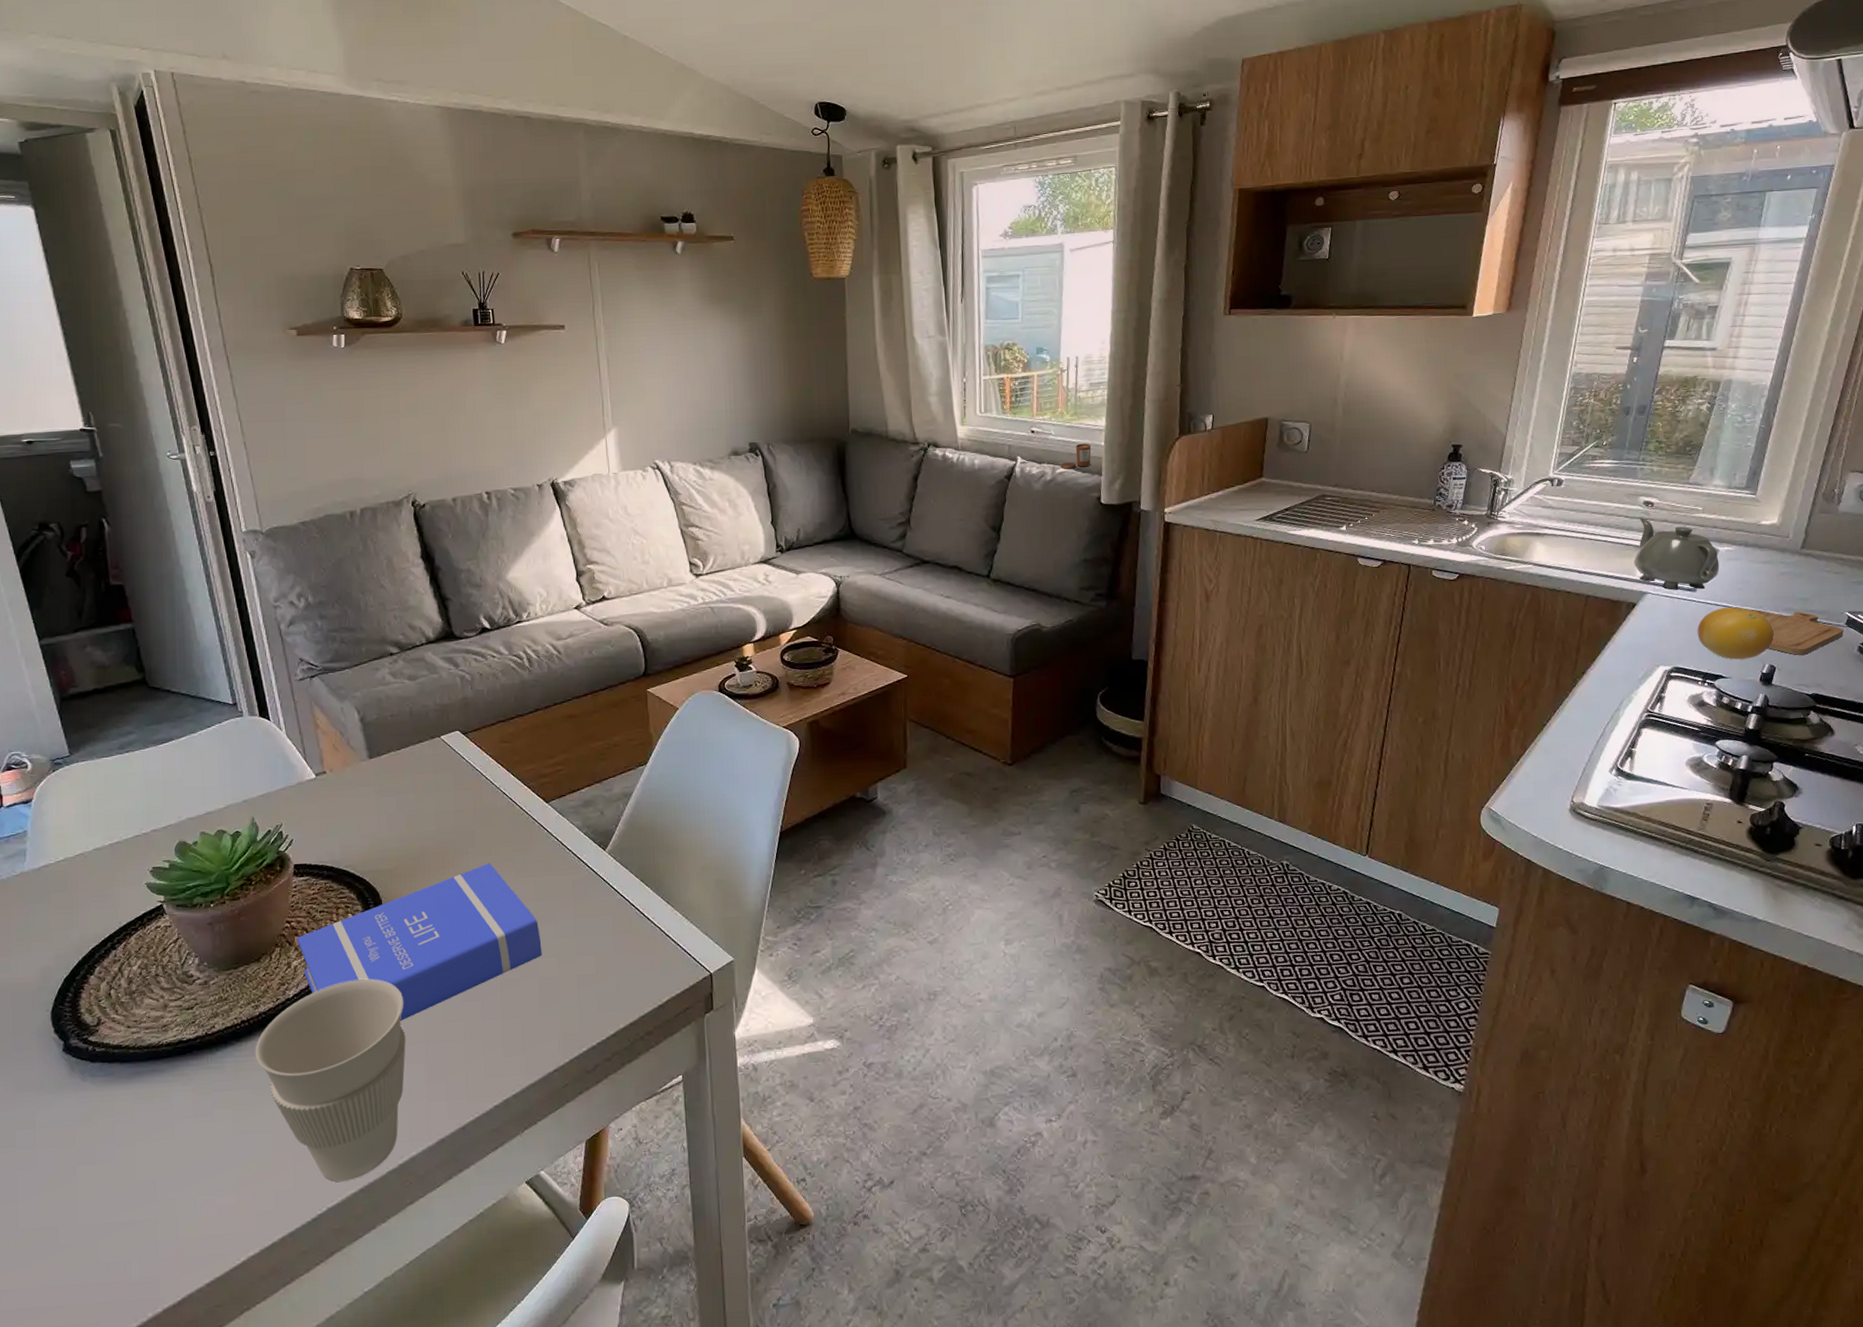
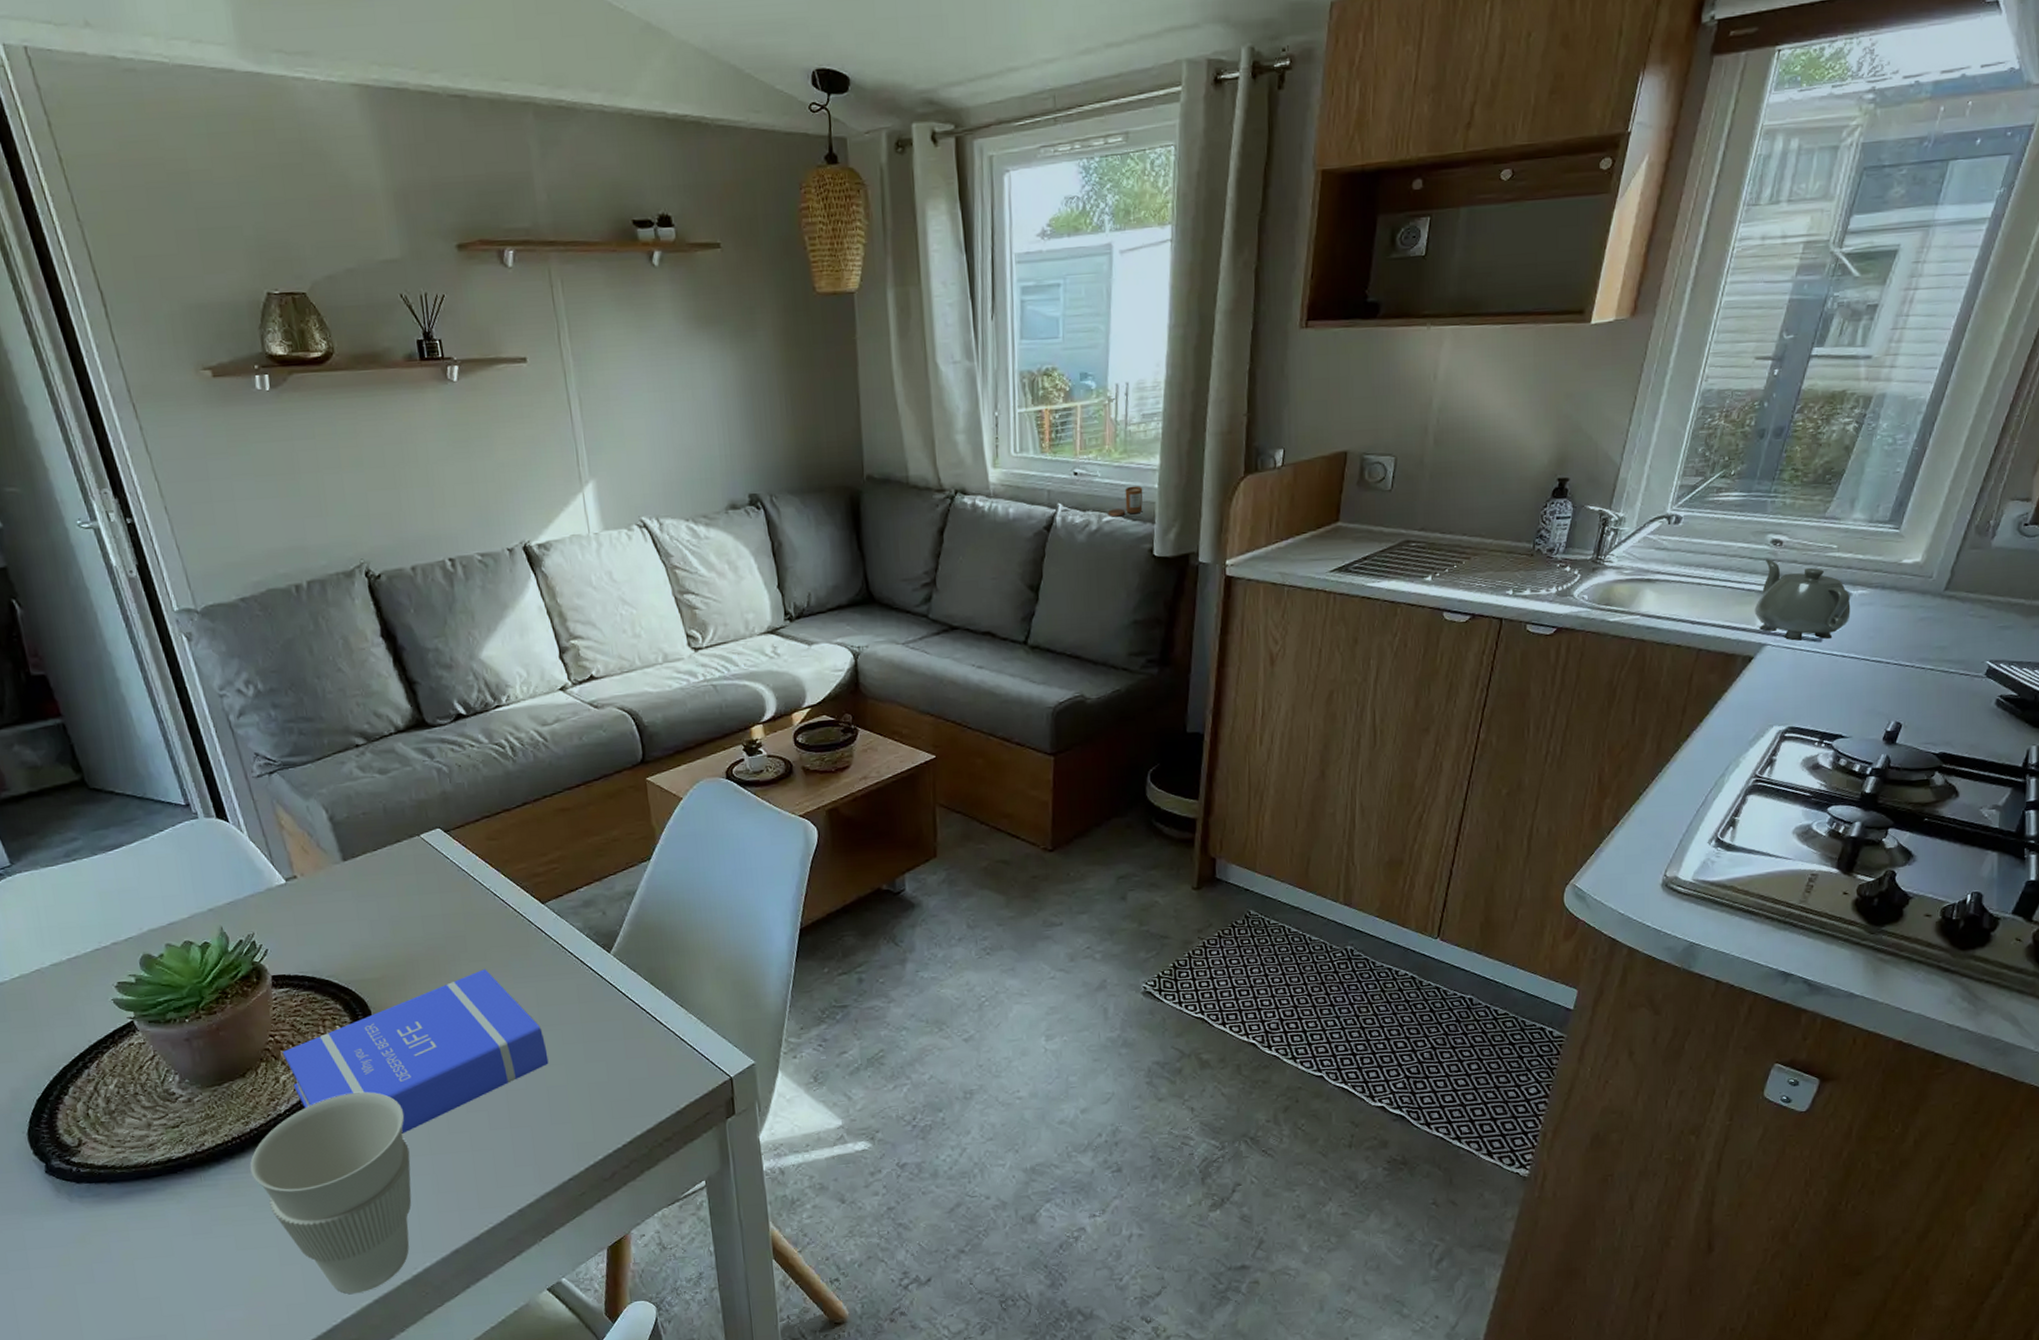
fruit: present [1697,606,1774,660] -> none [1818,657,1904,717]
chopping board: present [1751,609,1844,655] -> none [1881,660,1983,711]

